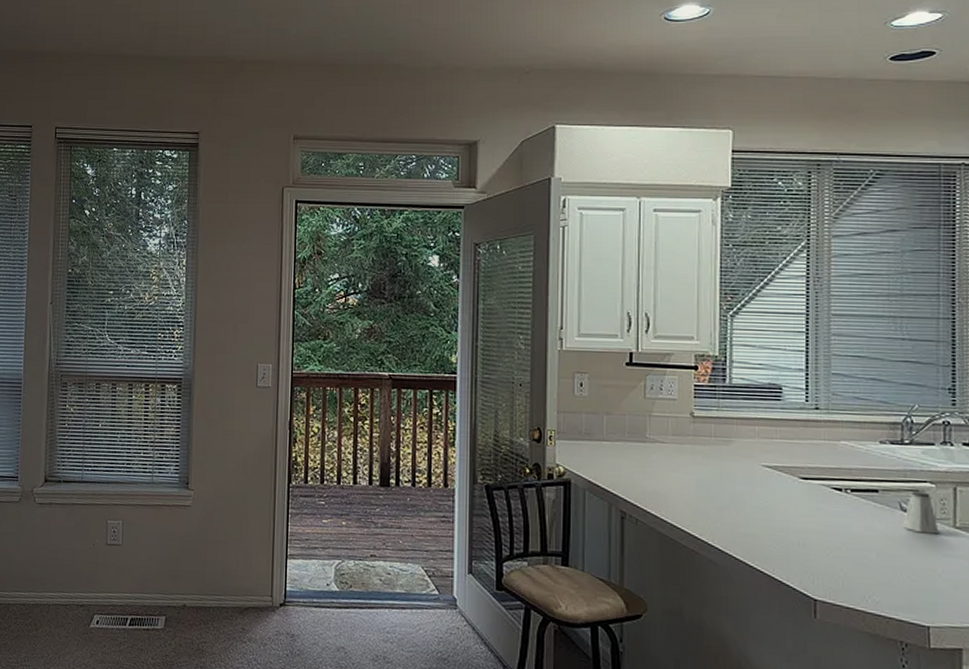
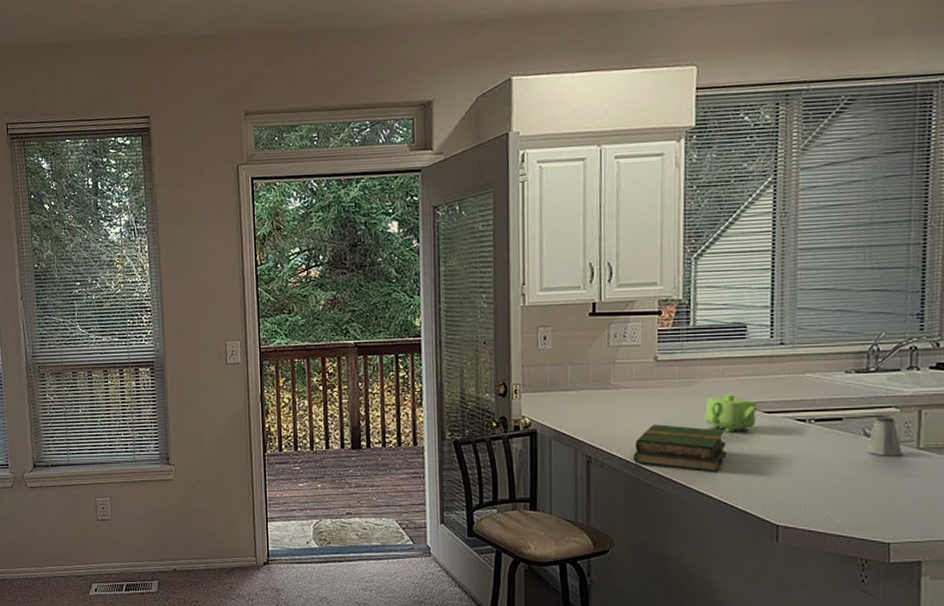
book: none [669,483,763,538] -> present [633,424,727,472]
teapot: none [740,457,793,497] -> present [704,395,757,433]

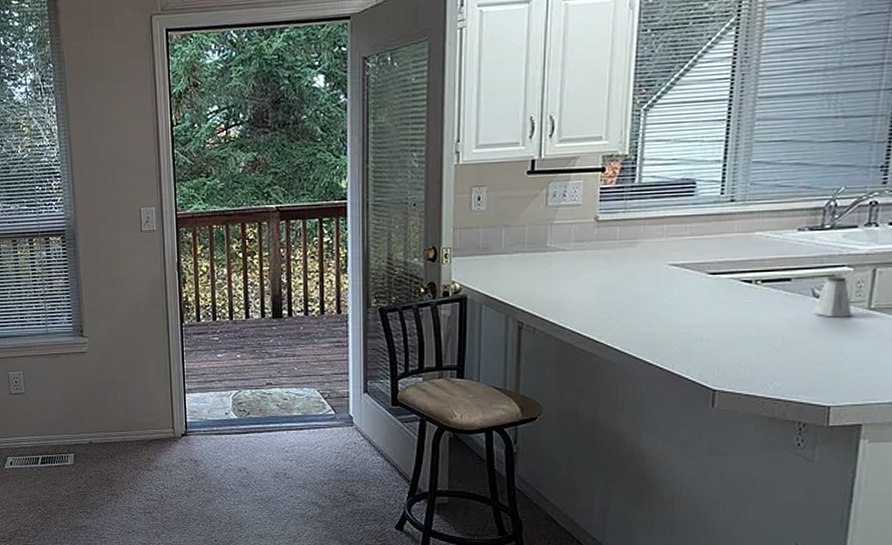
book: present [633,424,727,472] -> none [567,288,666,336]
teapot: present [704,395,757,433] -> none [645,255,701,296]

